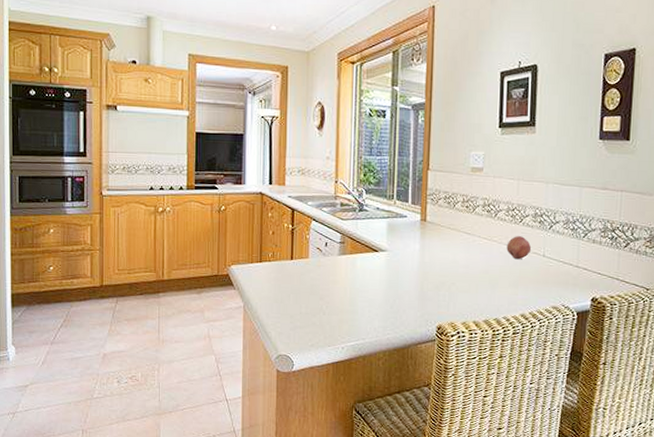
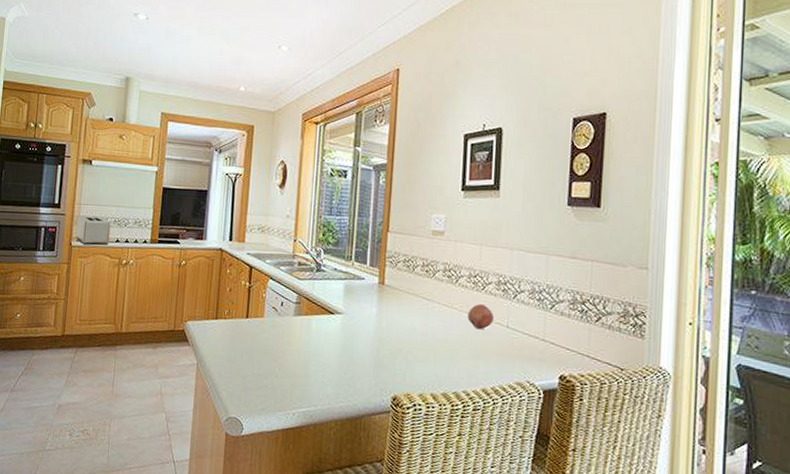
toaster: none [106,164,143,194] -> present [75,215,111,246]

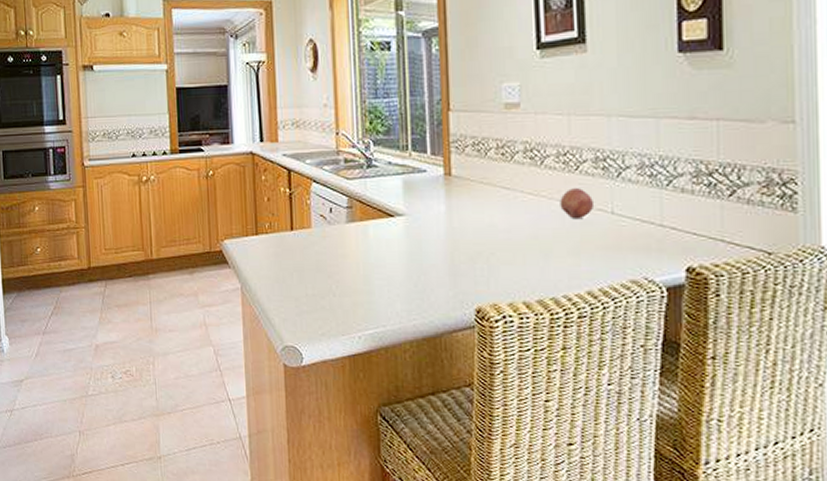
toaster: present [75,215,111,246] -> none [86,130,125,164]

